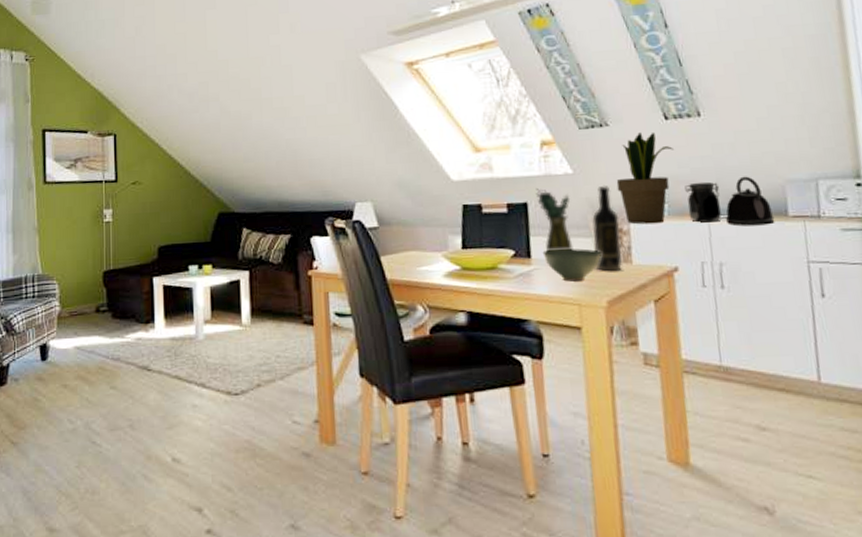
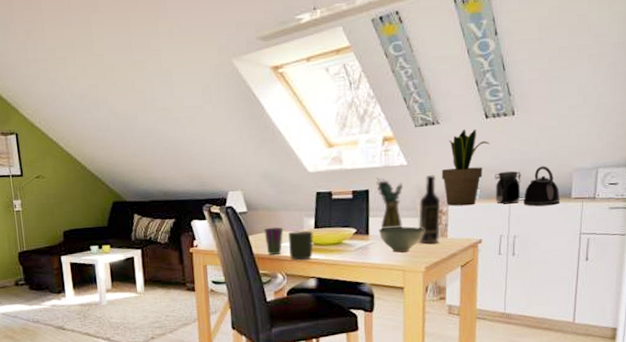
cup: none [399,246,424,282] -> present [264,227,284,256]
mug: none [430,251,461,288] -> present [289,230,313,260]

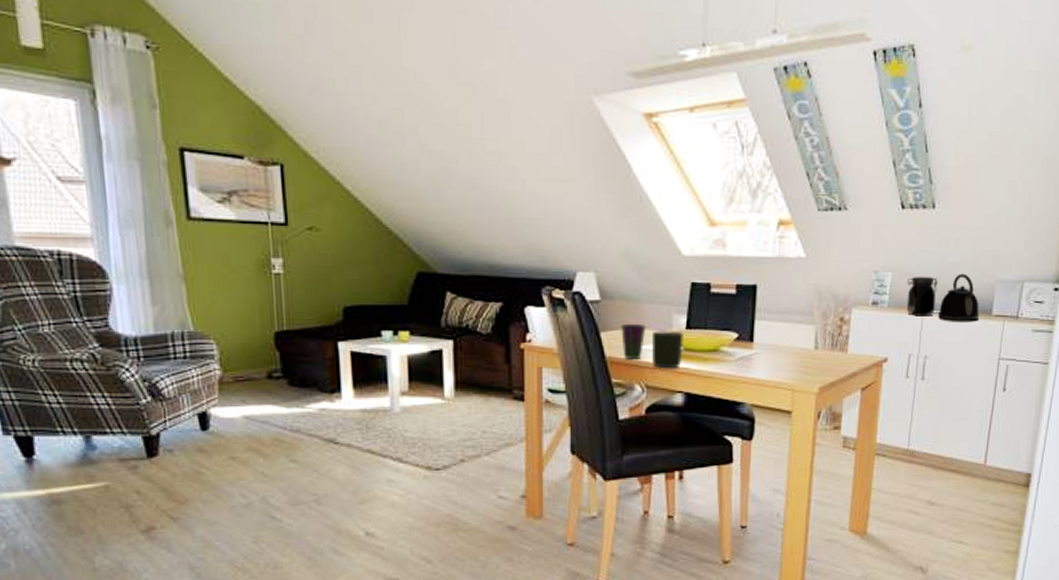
vase: present [376,178,404,229] -> none [766,271,799,337]
bowl: present [378,226,425,253] -> none [765,335,822,367]
wine bottle: present [418,174,441,245] -> none [814,272,843,360]
potted plant: present [441,129,490,207] -> none [845,220,904,315]

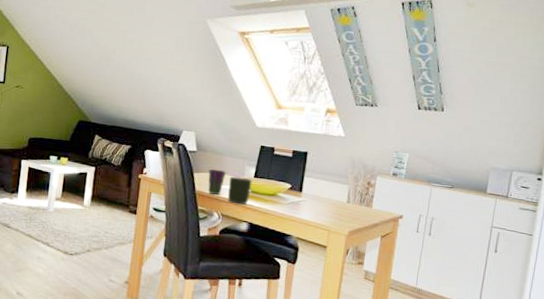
jar: present [906,276,938,316] -> none [419,158,444,189]
kettle: present [938,273,980,322] -> none [443,159,477,197]

